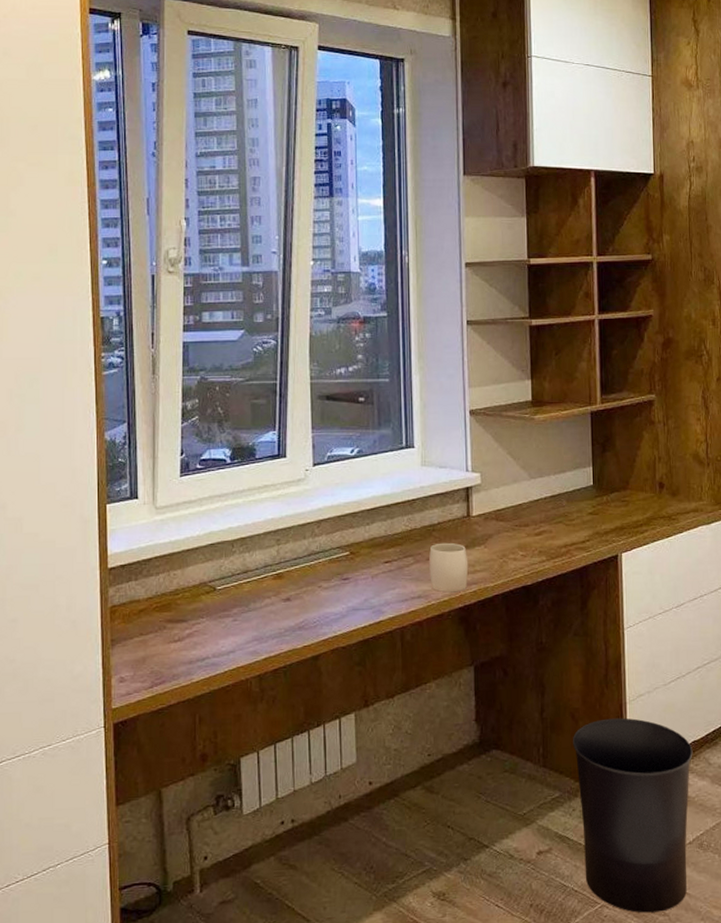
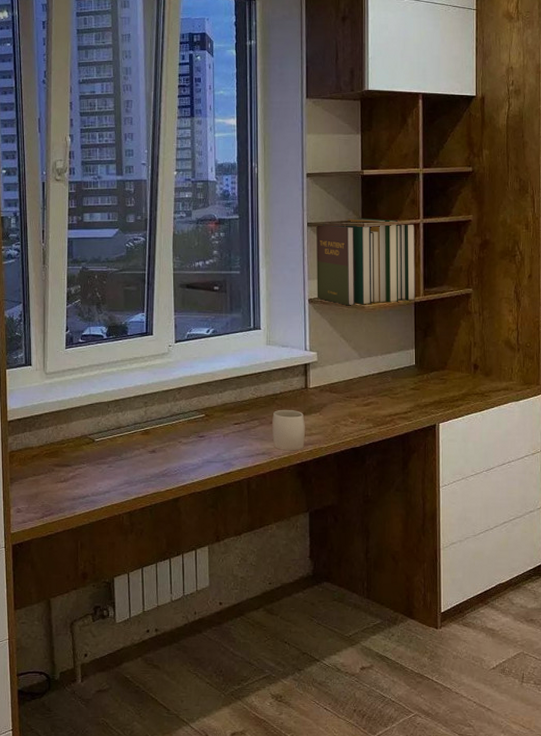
books: none [477,314,592,418] -> present [316,218,416,306]
waste bin: present [572,718,693,913] -> none [392,561,498,723]

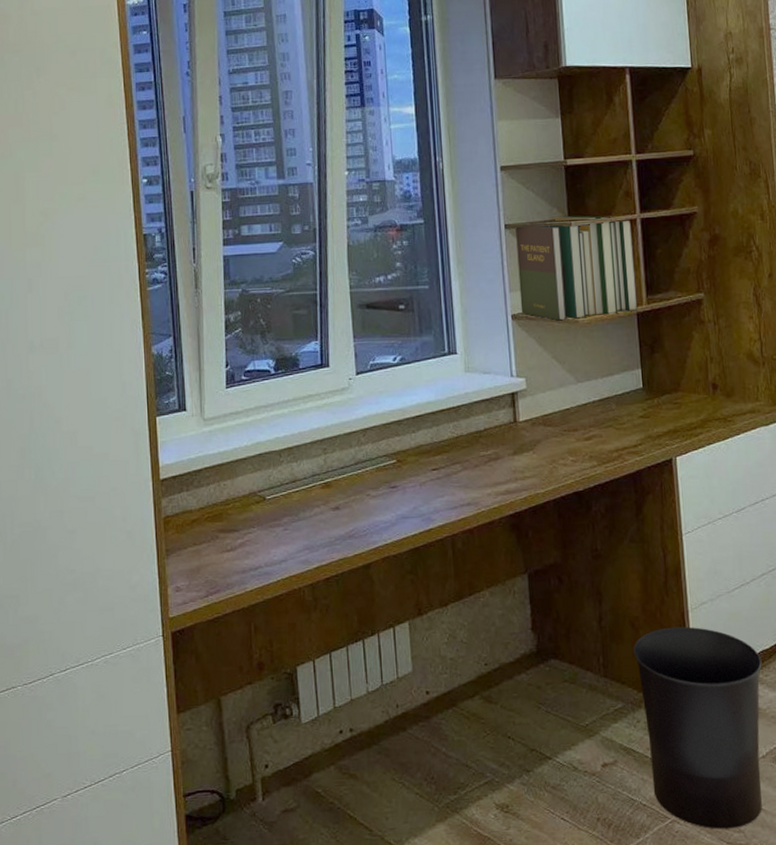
mug: present [271,409,306,451] -> none [476,449,518,500]
waste bin: none [392,561,498,723] -> present [633,626,762,829]

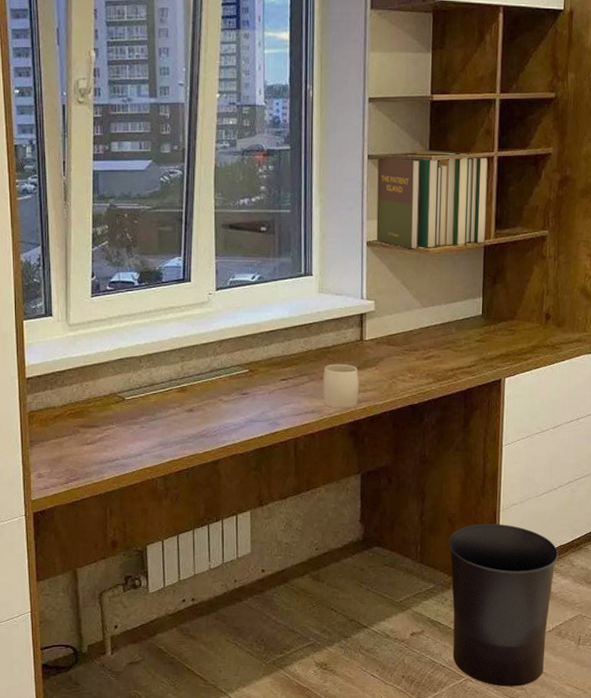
mug: none [476,449,518,500] -> present [322,363,360,409]

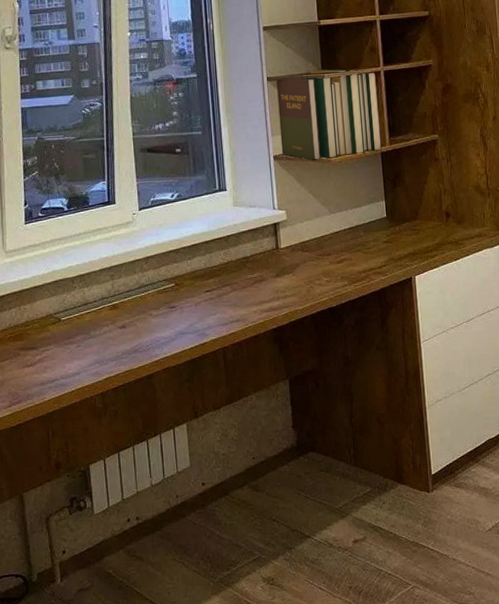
mug: present [322,363,360,409] -> none [244,272,280,316]
waste bin: present [448,523,559,687] -> none [379,421,489,593]

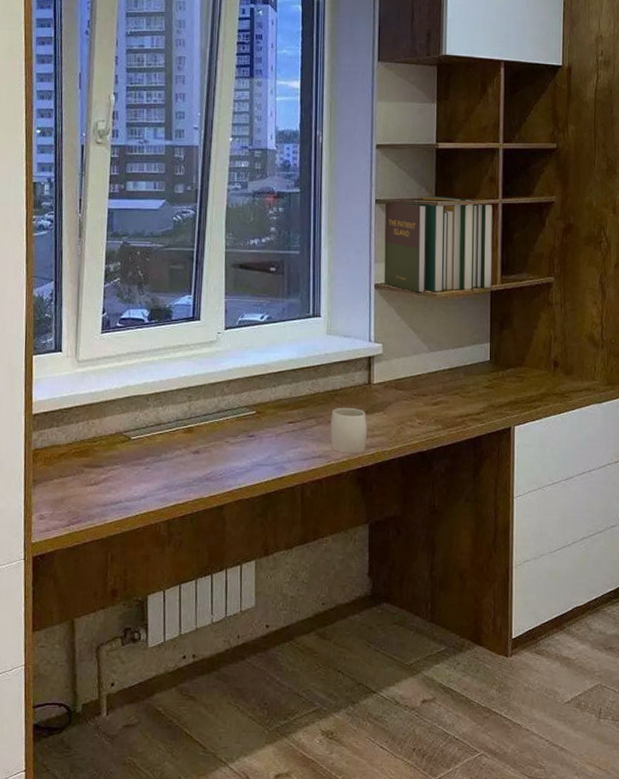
mug: none [244,272,280,316] -> present [330,407,368,454]

